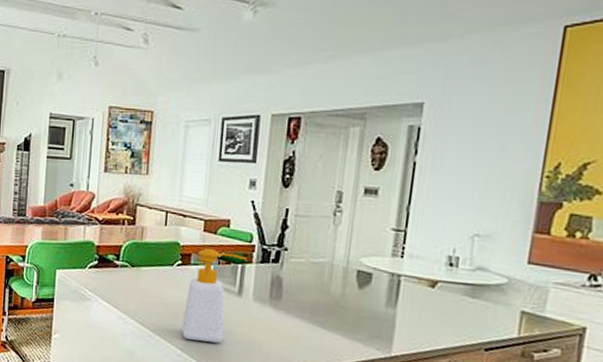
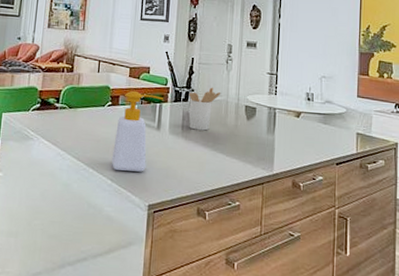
utensil holder: none [279,246,325,300] -> present [189,87,221,131]

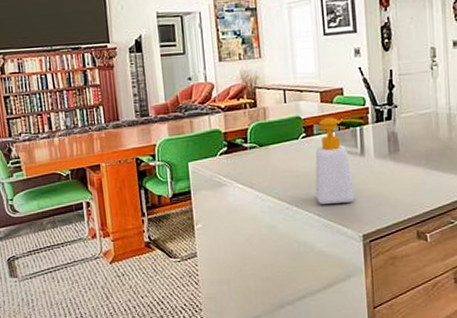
utensil holder: present [189,87,221,131] -> none [391,99,429,150]

